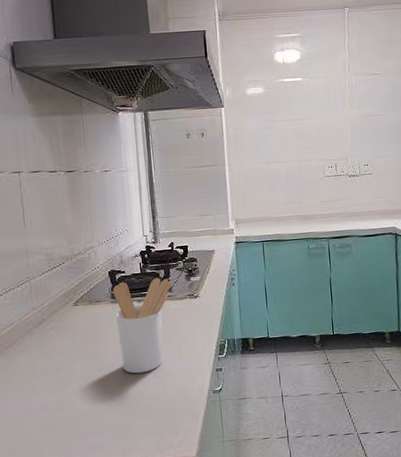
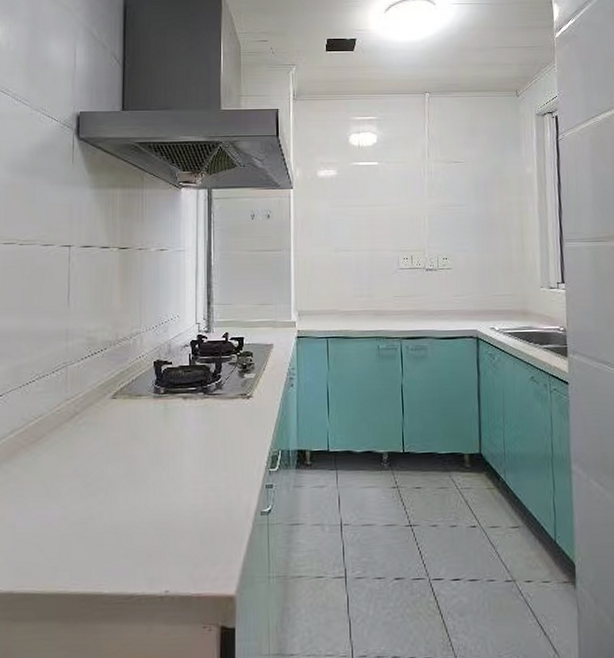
utensil holder: present [112,277,173,374] -> none [156,371,224,485]

